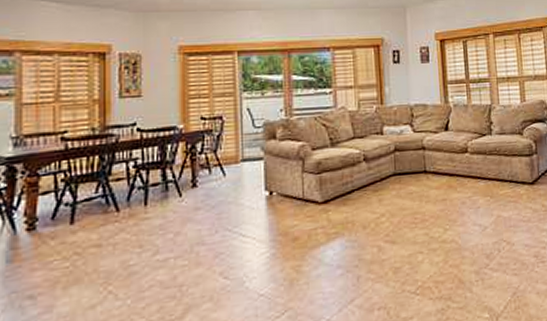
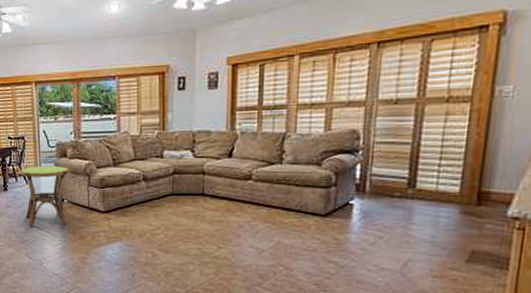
side table: none [213,150,281,234] -> present [19,165,70,227]

